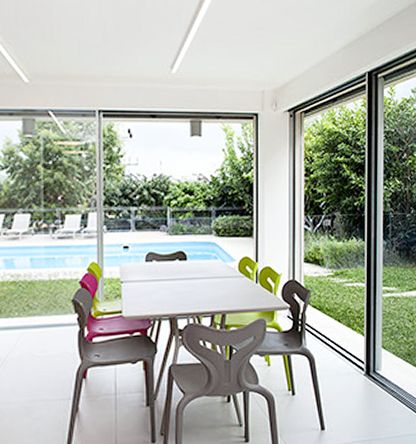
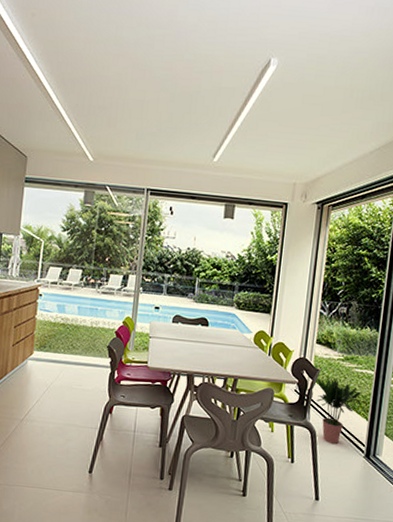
potted plant: none [309,296,355,368] -> present [316,376,362,445]

